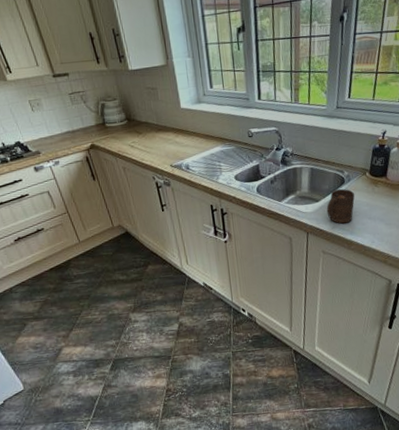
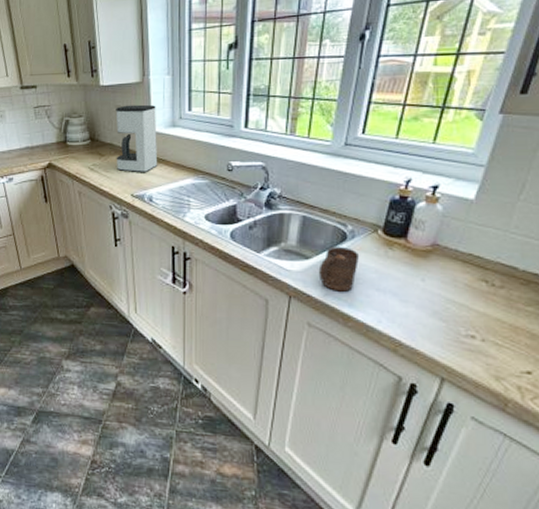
coffee maker: none [146,85,190,146] -> present [116,104,158,173]

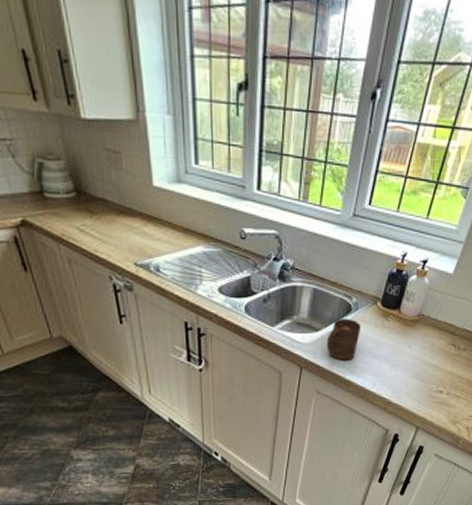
coffee maker: present [116,104,158,173] -> none [105,149,164,238]

